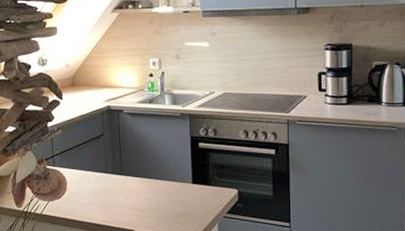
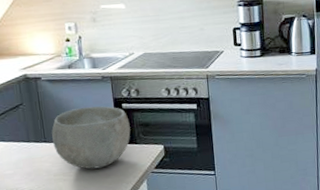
bowl: none [129,143,205,207] -> present [52,106,131,169]

